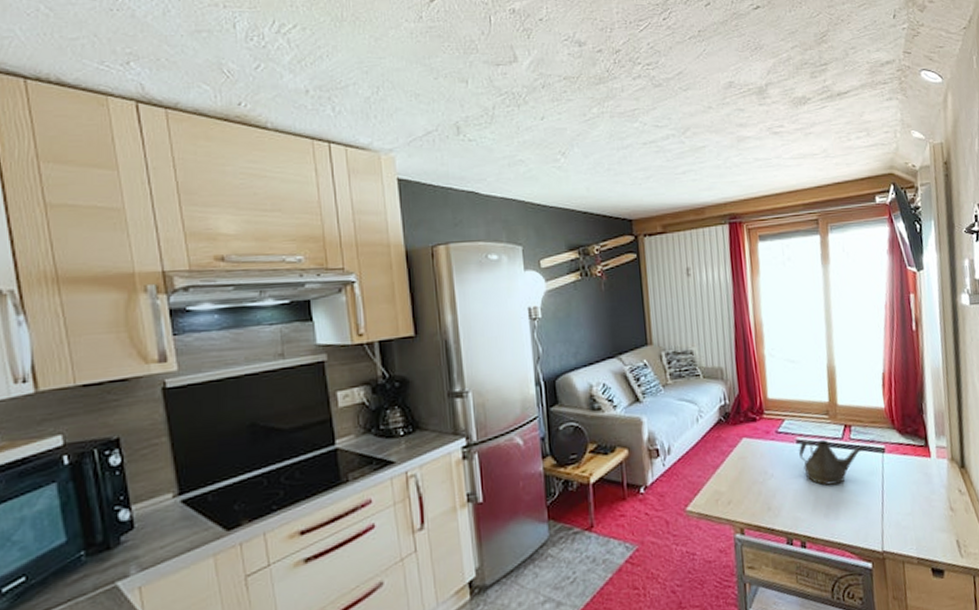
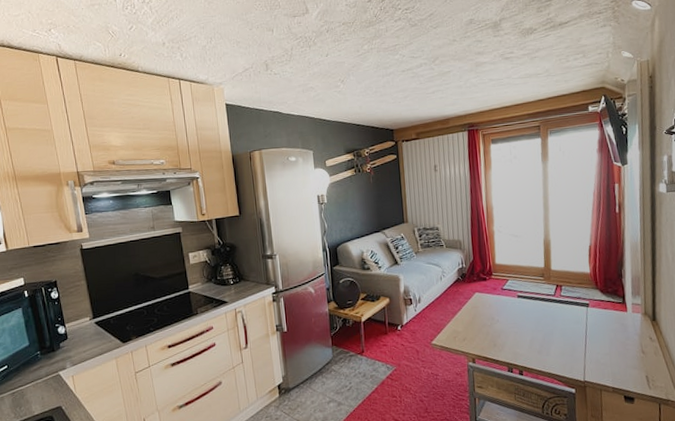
teapot: present [799,439,867,485] -> none [519,295,574,330]

